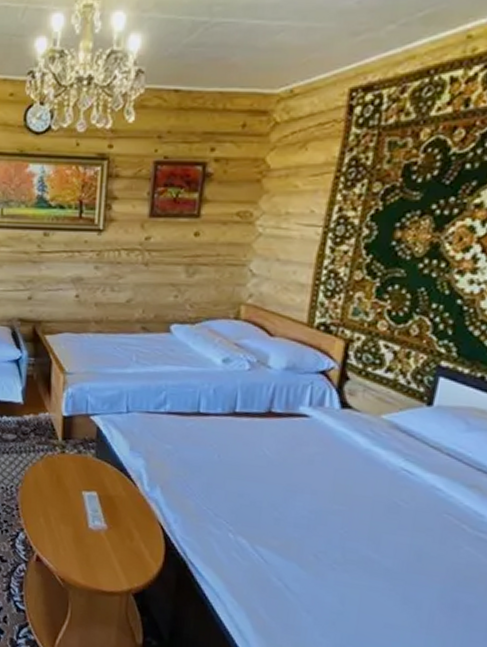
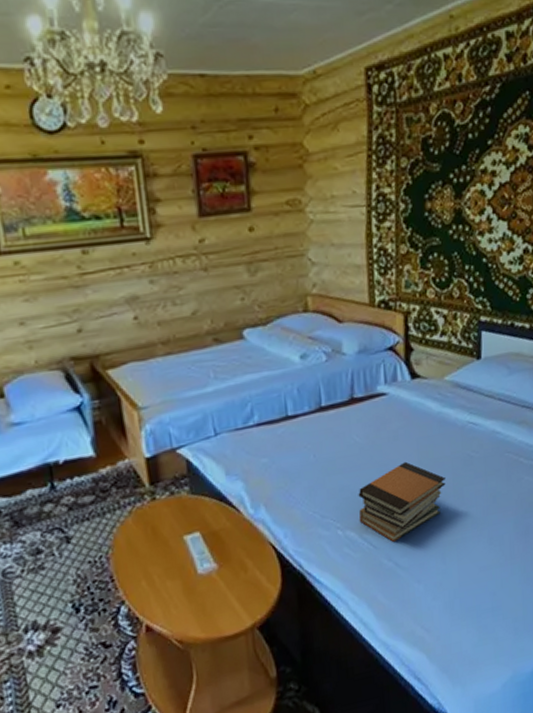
book stack: none [253,488,361,564] -> present [358,461,446,542]

